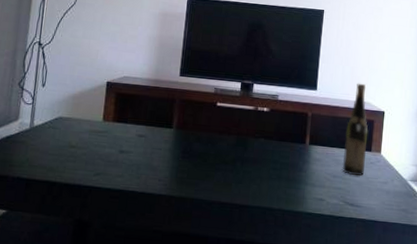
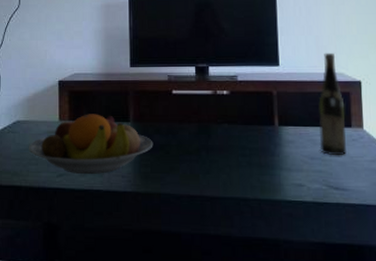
fruit bowl: none [68,117,193,176] -> present [29,114,153,175]

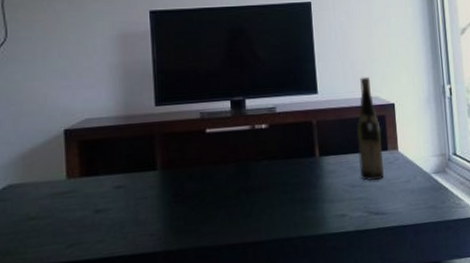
fruit bowl: present [29,114,153,175] -> none [26,165,186,241]

